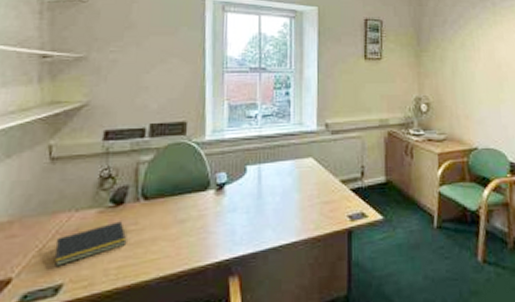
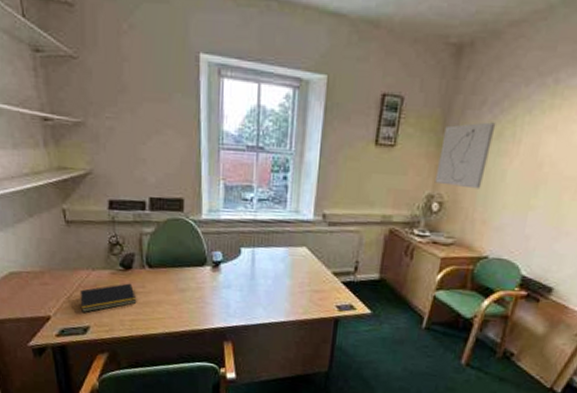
wall art: none [419,36,458,90] -> present [434,122,496,189]

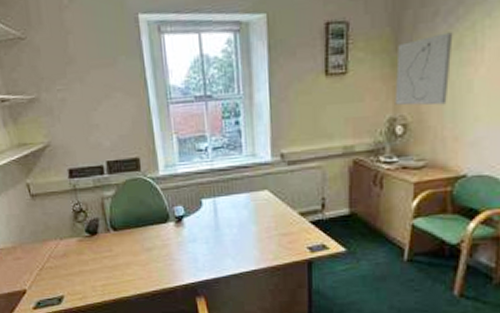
notepad: present [80,283,137,312] -> none [50,248,106,282]

